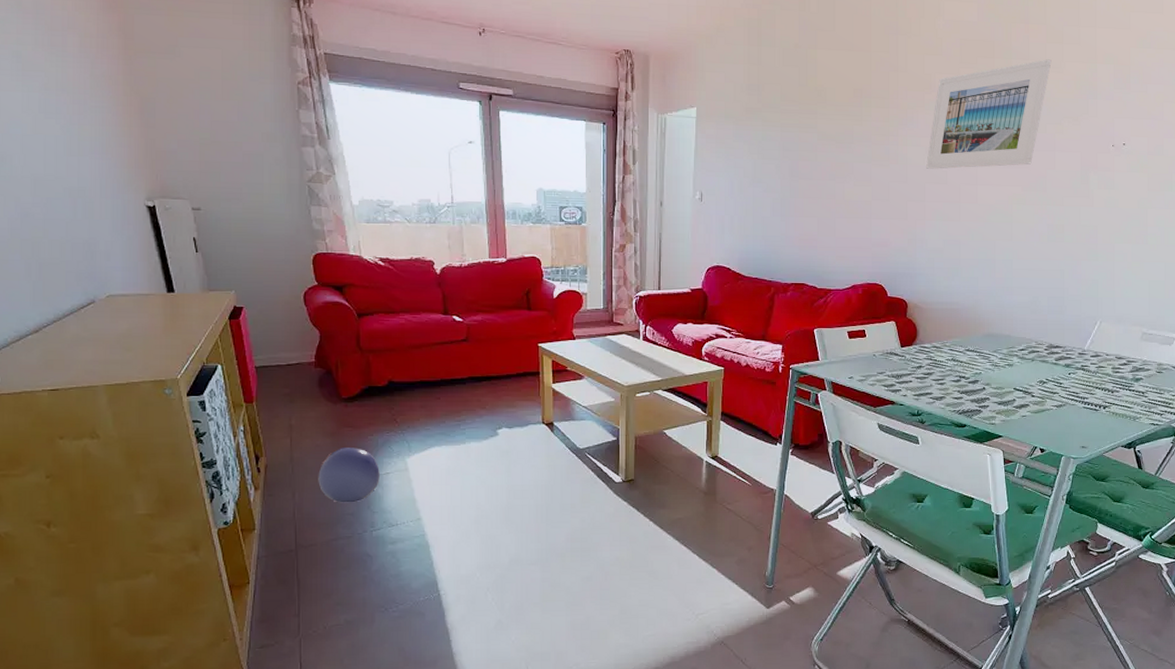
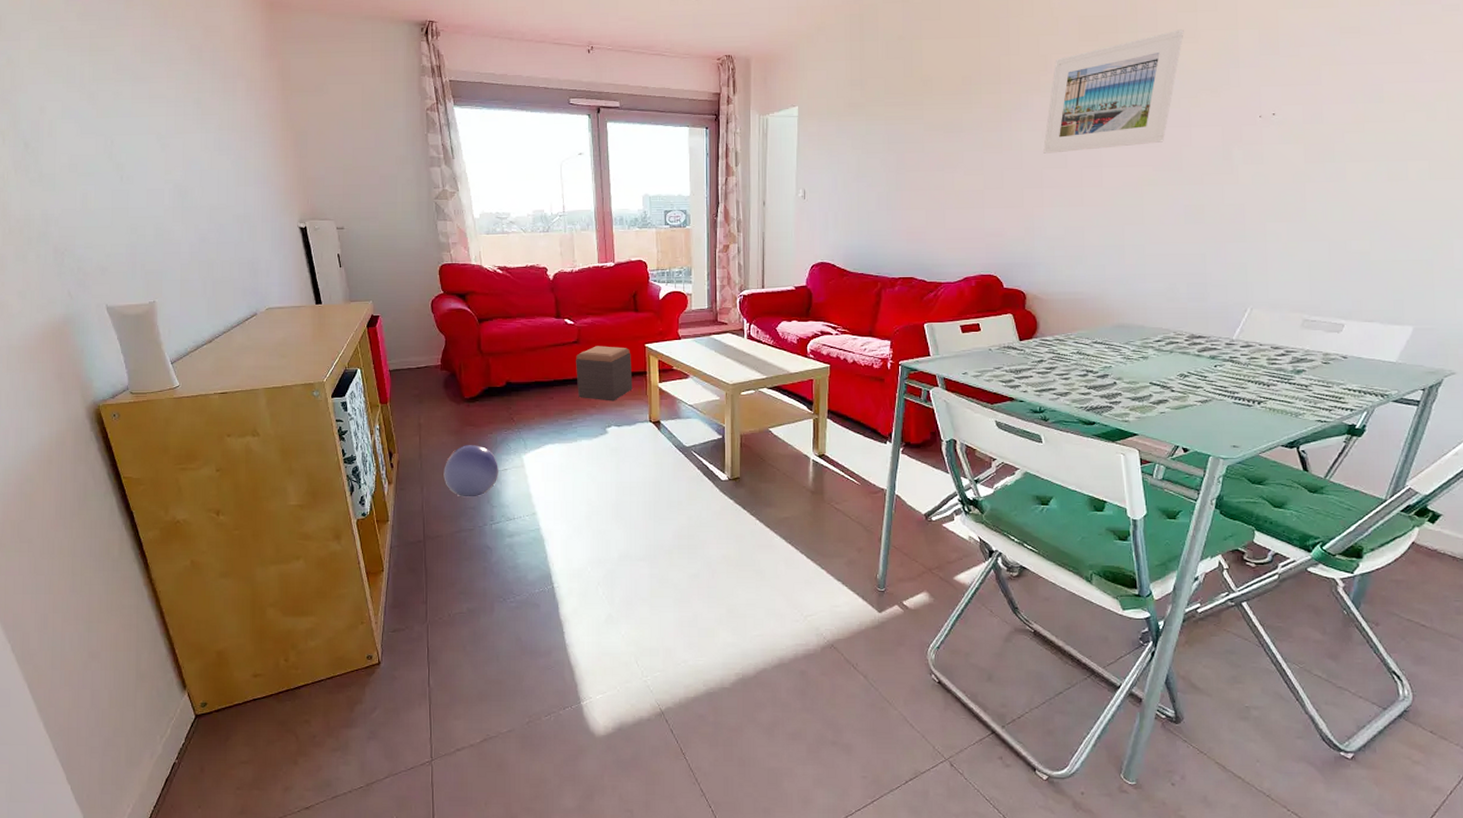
footstool: none [465,344,525,402] -> present [576,346,633,401]

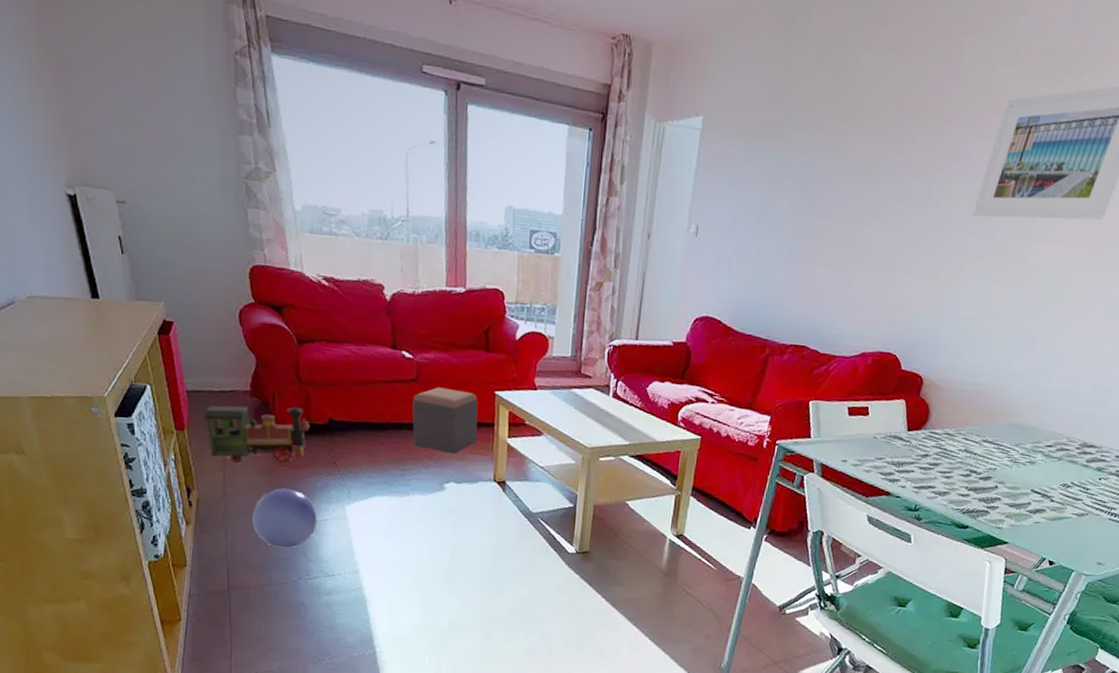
toy train: none [402,375,493,426] -> present [203,405,312,463]

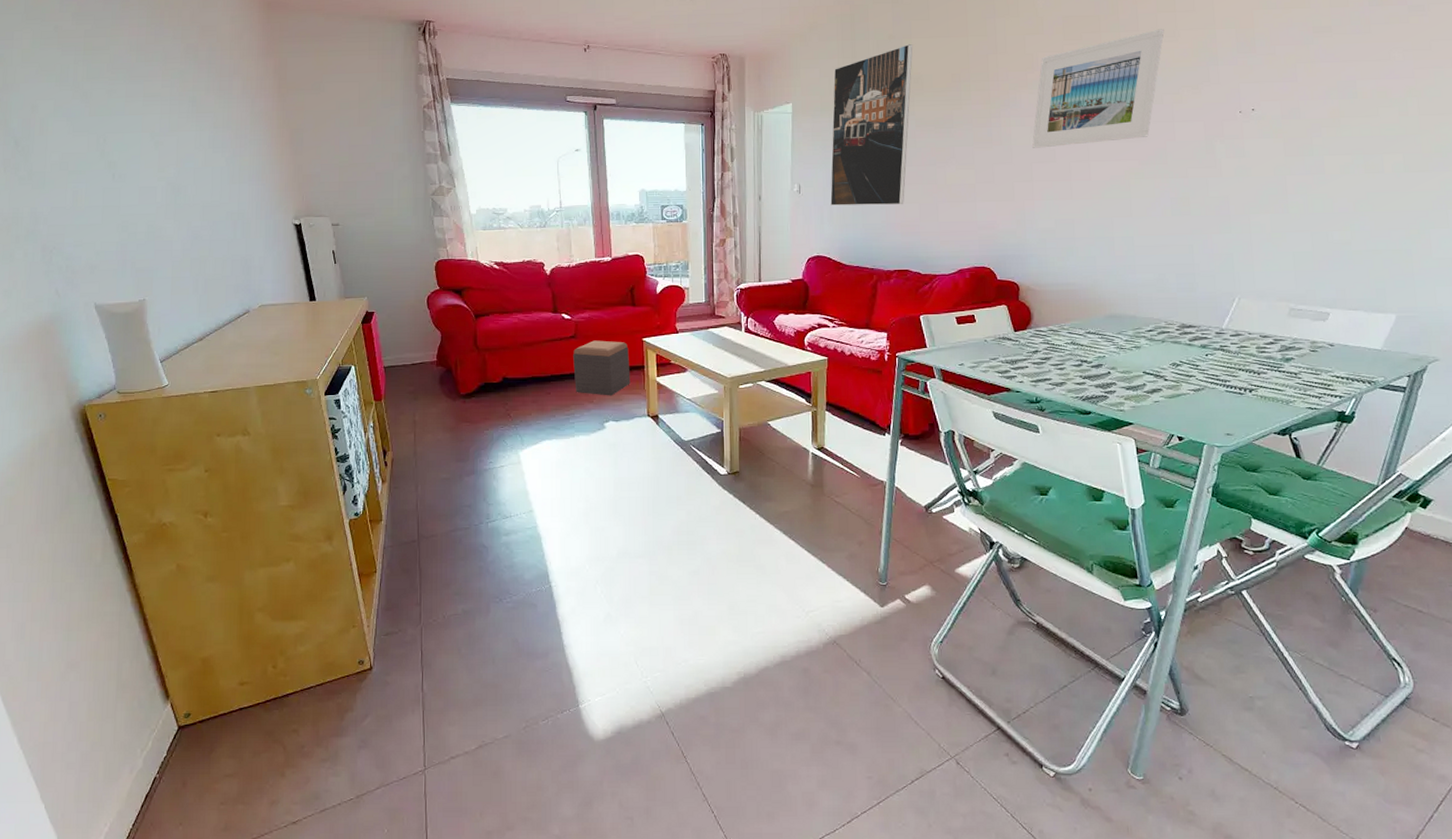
toy train: present [203,405,312,463] -> none [397,371,489,423]
ball: present [252,488,317,548] -> none [439,442,495,495]
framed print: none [730,55,861,267] -> present [830,43,913,206]

